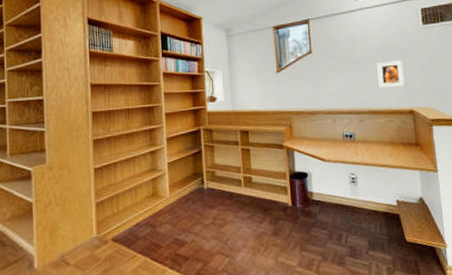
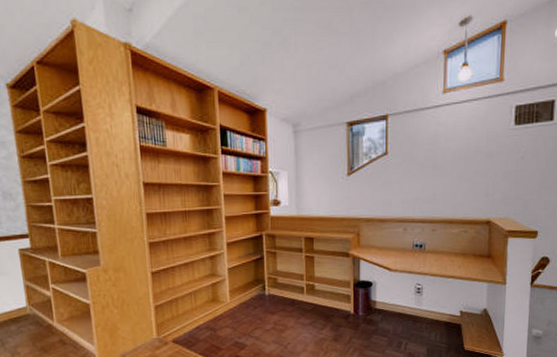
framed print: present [377,60,405,88] -> none [457,165,486,195]

